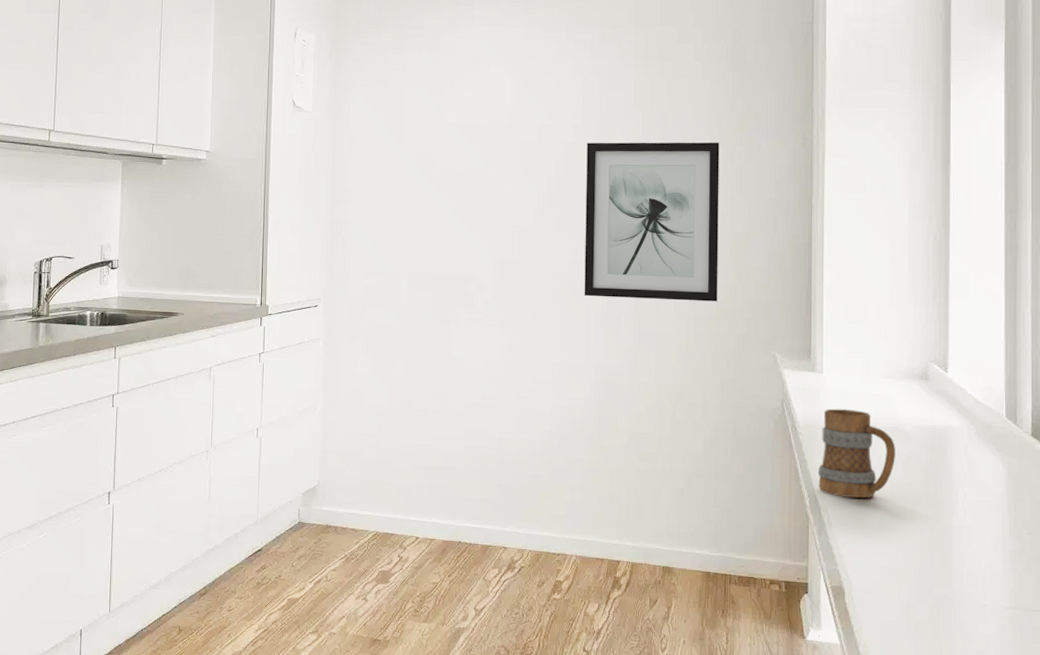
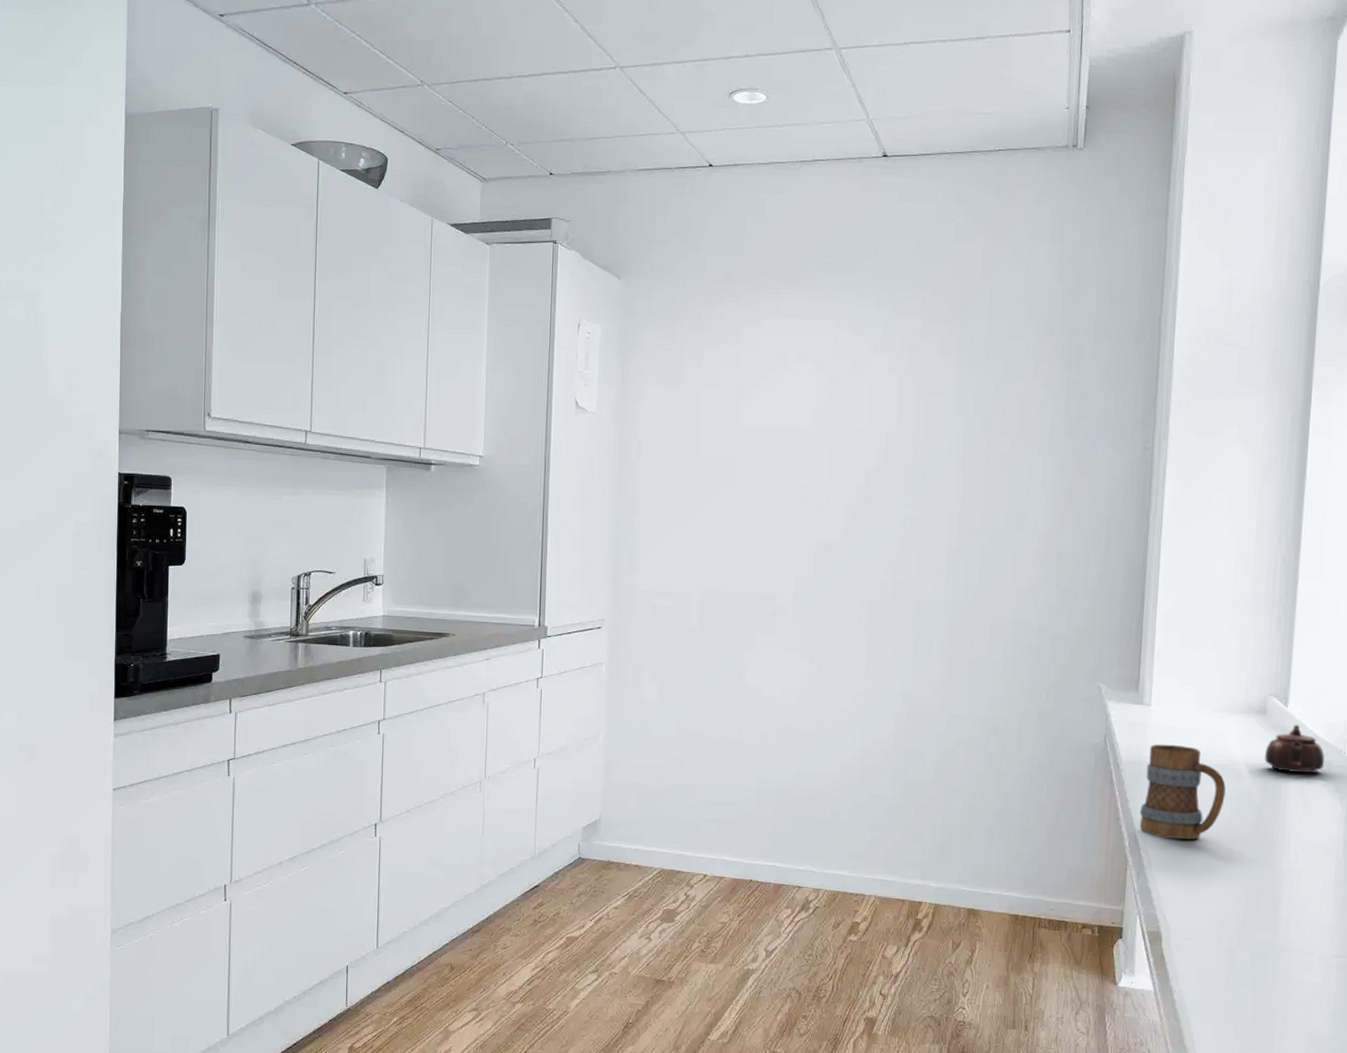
wall art: present [584,142,720,302] -> none [893,450,1050,627]
teapot: none [930,389,985,435] -> present [1265,724,1325,774]

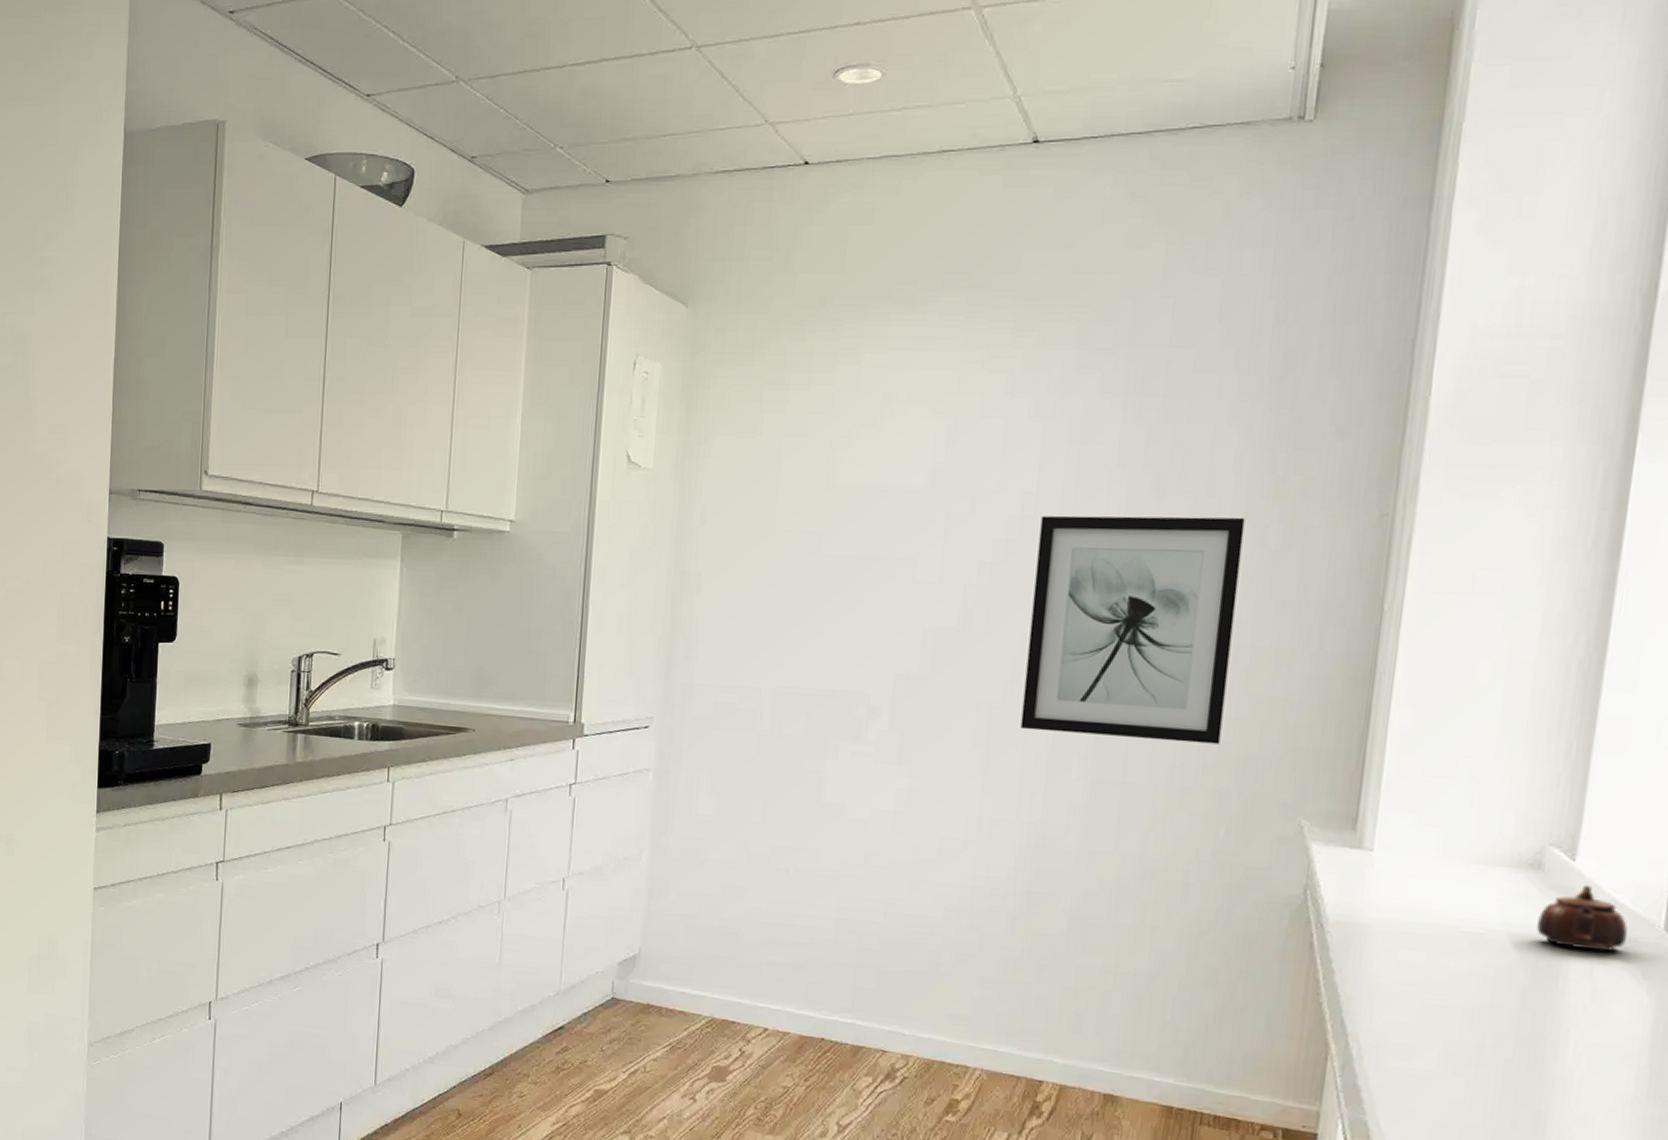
wall art: none [893,450,1050,627] -> present [1020,515,1245,744]
mug: present [1139,744,1226,840] -> none [1348,901,1477,1028]

